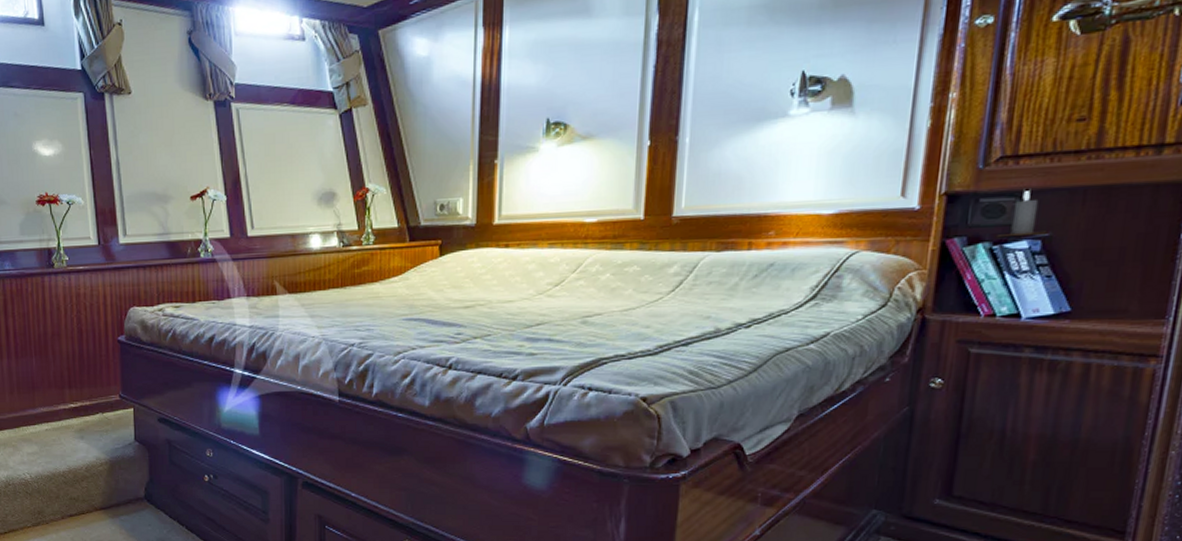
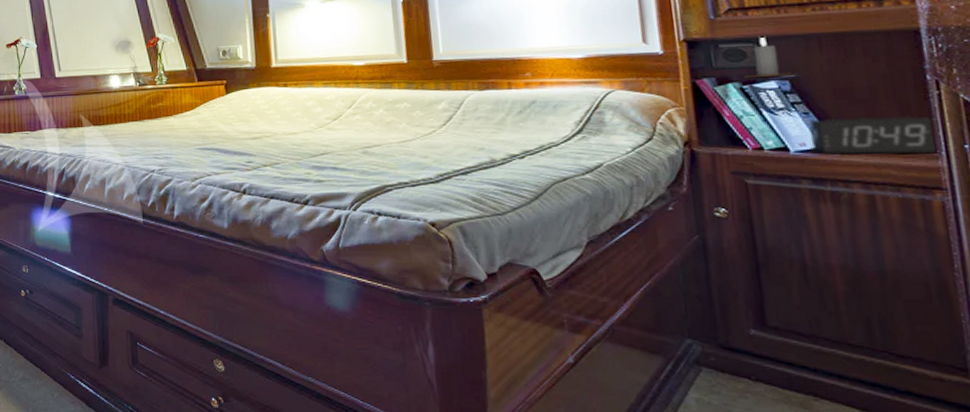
alarm clock: none [1041,278,1172,323] -> present [810,115,938,156]

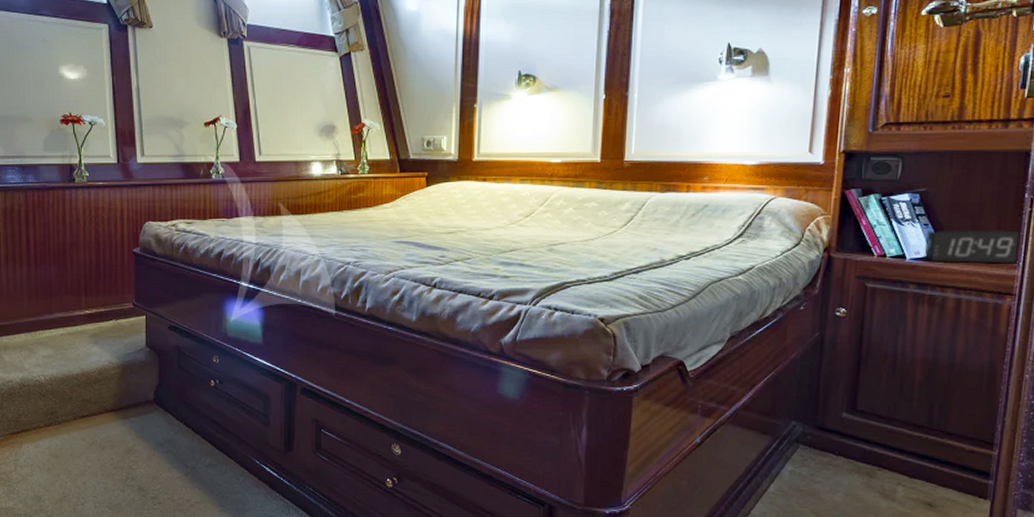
candle: present [743,38,795,79] -> none [884,153,926,191]

